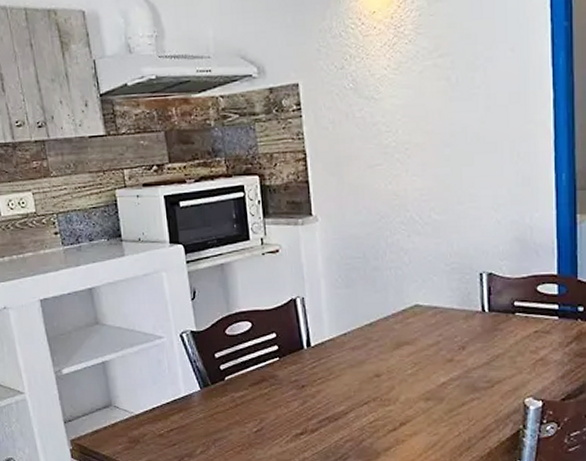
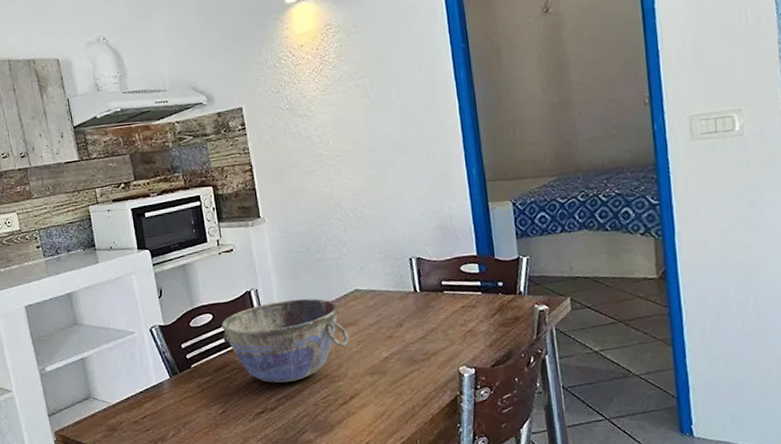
bowl: none [261,311,405,404] -> present [221,298,350,384]

